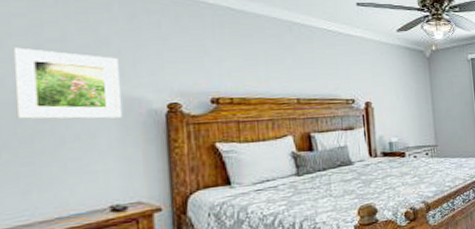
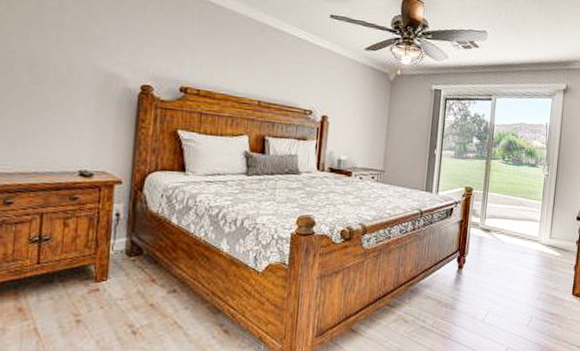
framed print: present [13,47,123,119] -> none [13,11,105,91]

